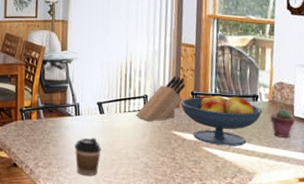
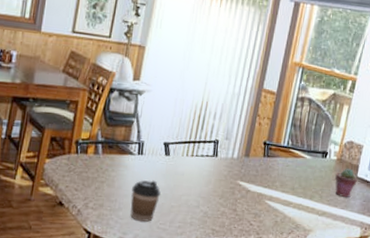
knife block: present [135,76,185,121] -> none [202,123,260,169]
fruit bowl: present [180,93,263,146] -> none [251,145,330,202]

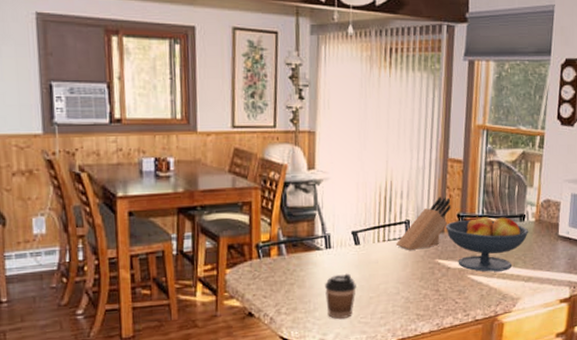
knife block: none [202,123,260,169] -> present [395,196,451,250]
fruit bowl: none [251,145,330,202] -> present [446,215,529,272]
potted succulent: present [335,168,357,197] -> none [536,228,559,259]

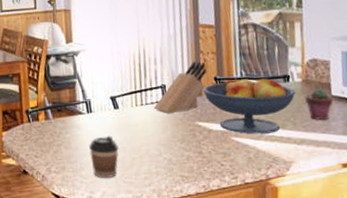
potted succulent: none [536,228,559,259] -> present [305,88,333,120]

